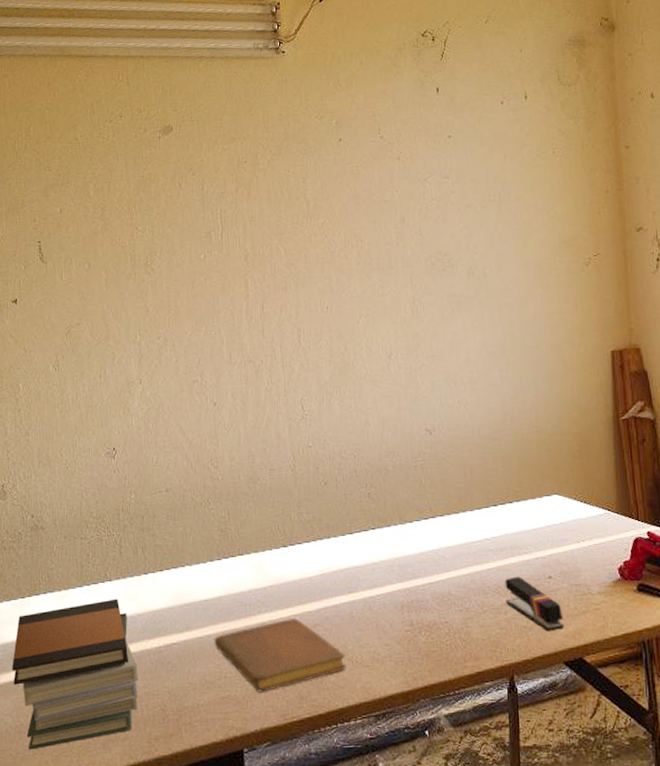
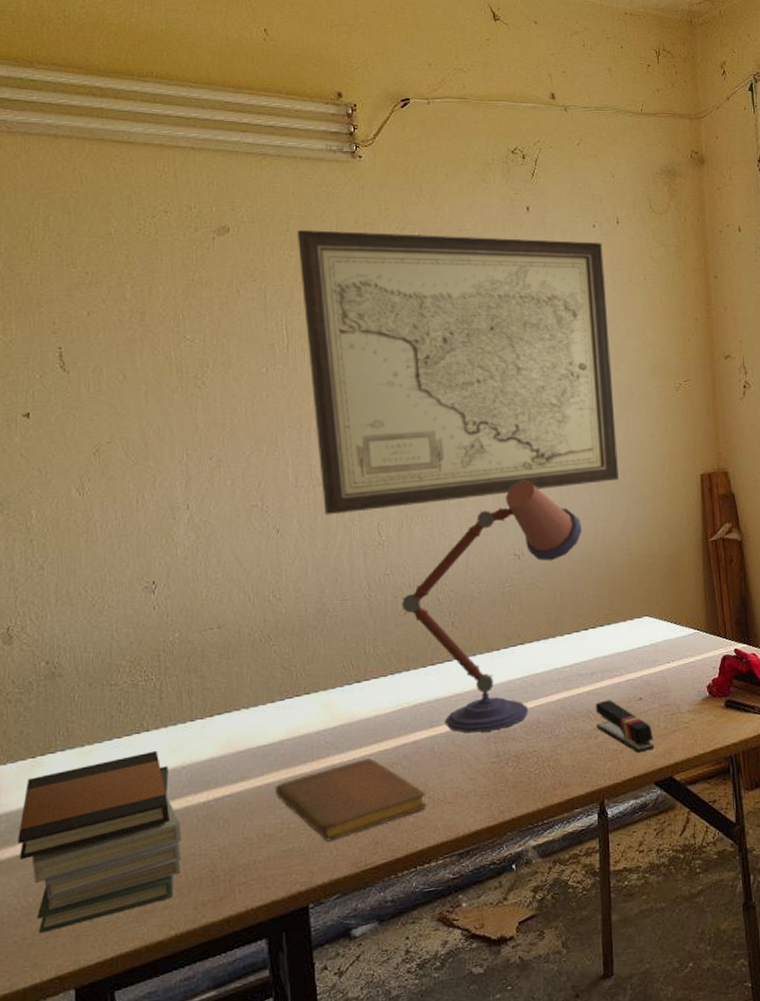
wall art: none [230,118,528,390] -> present [298,230,619,515]
desk lamp: none [322,358,492,601] -> present [401,481,583,734]

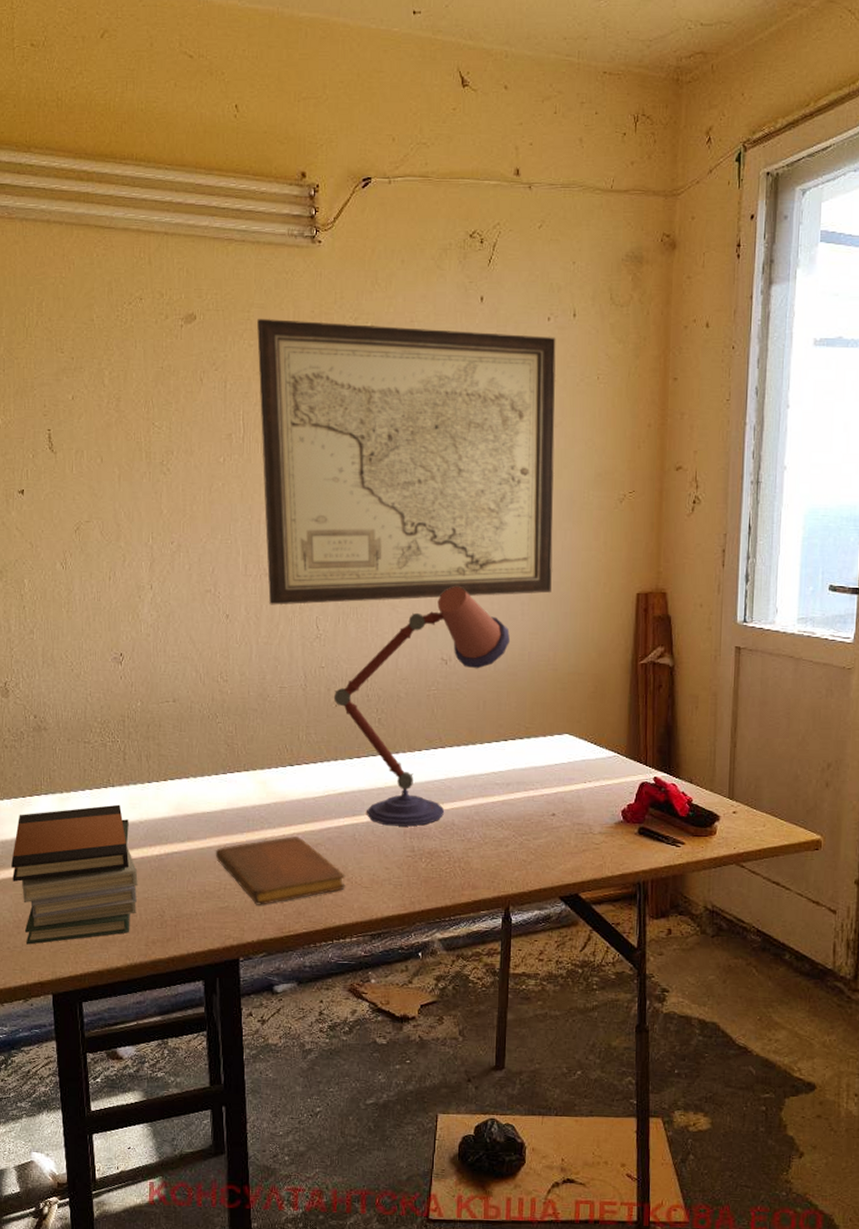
stapler: present [595,699,655,753] -> none [508,811,563,867]

